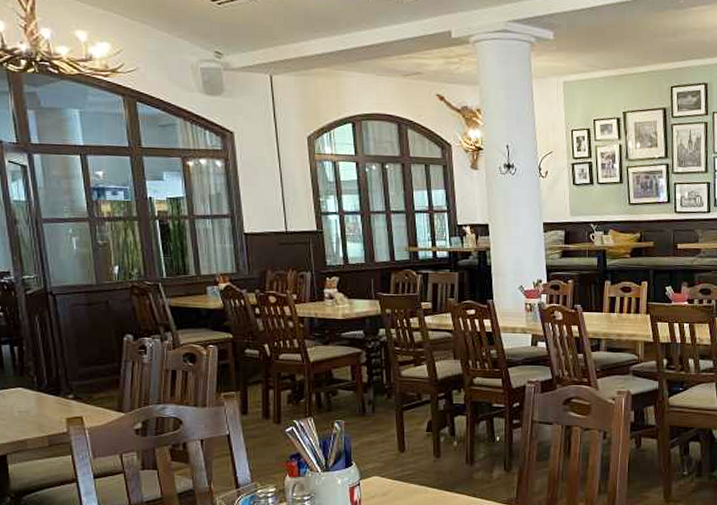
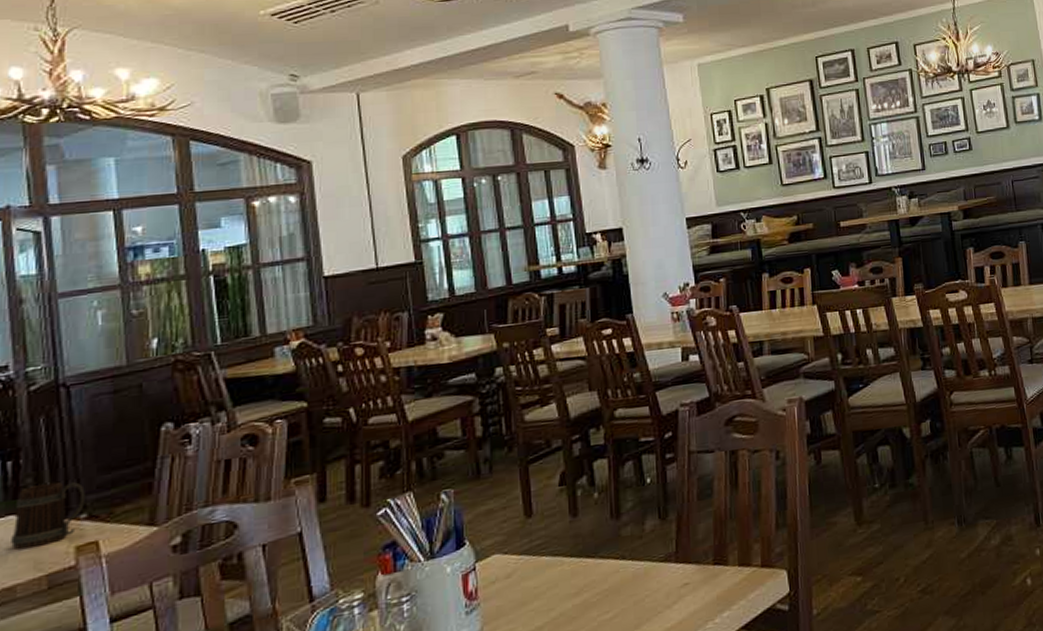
beer mug: none [21,367,72,415] -> present [11,482,87,550]

